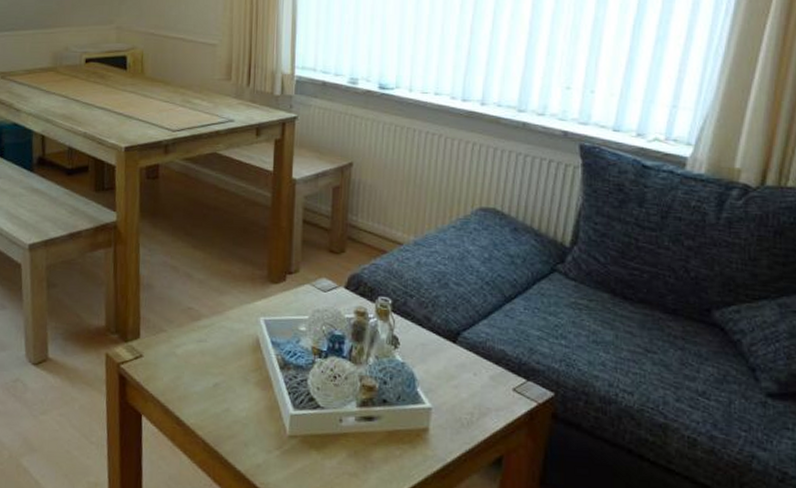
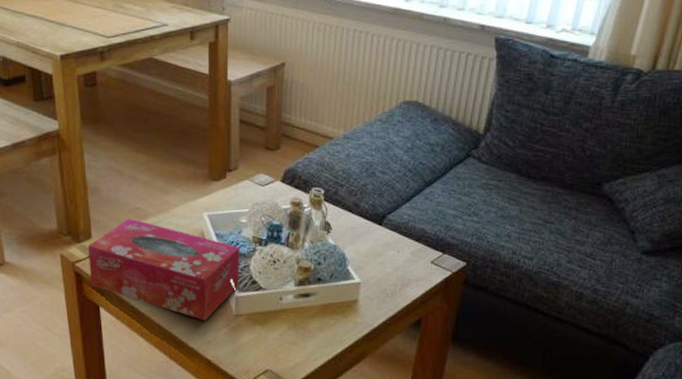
tissue box: none [134,318,298,441] -> present [87,218,240,321]

